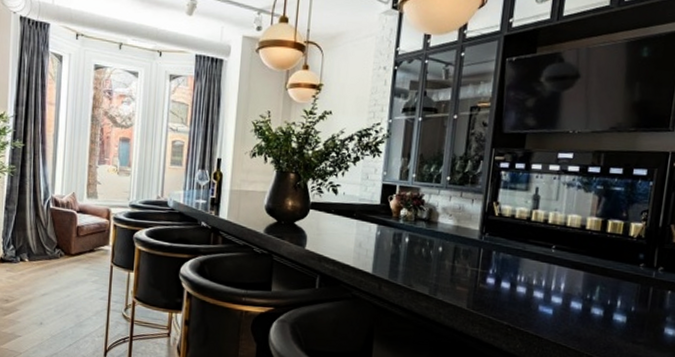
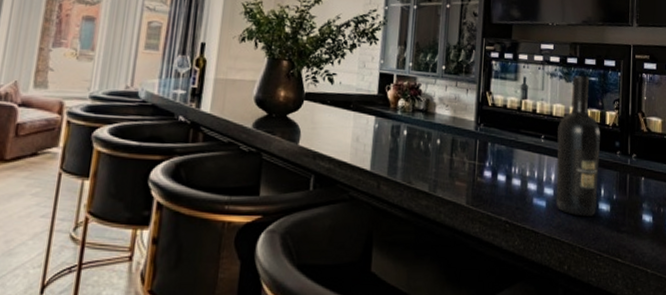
wine bottle: none [564,185,622,326] -> present [556,75,600,216]

